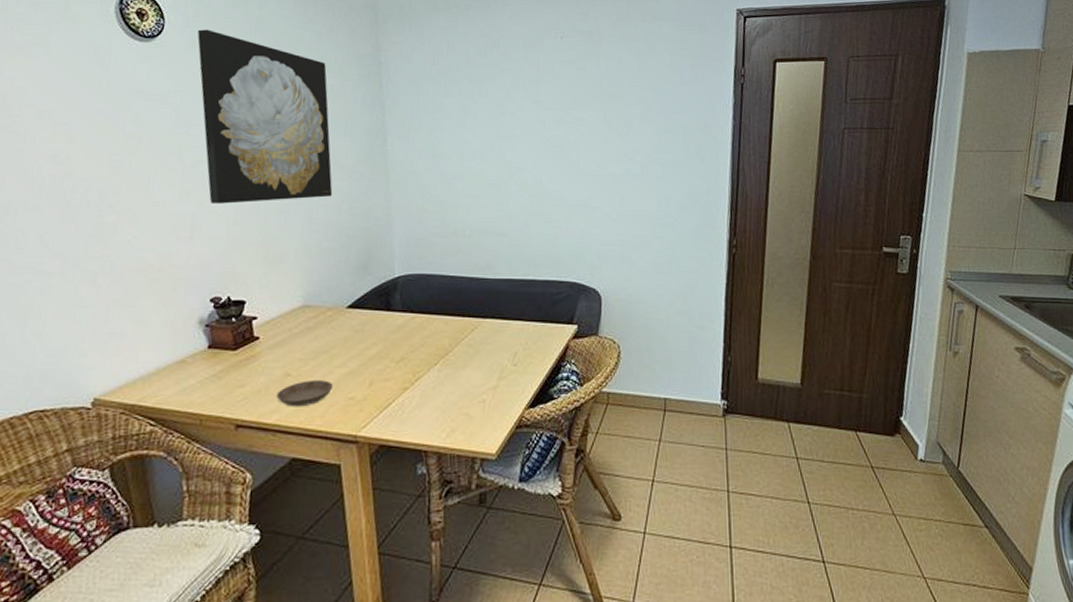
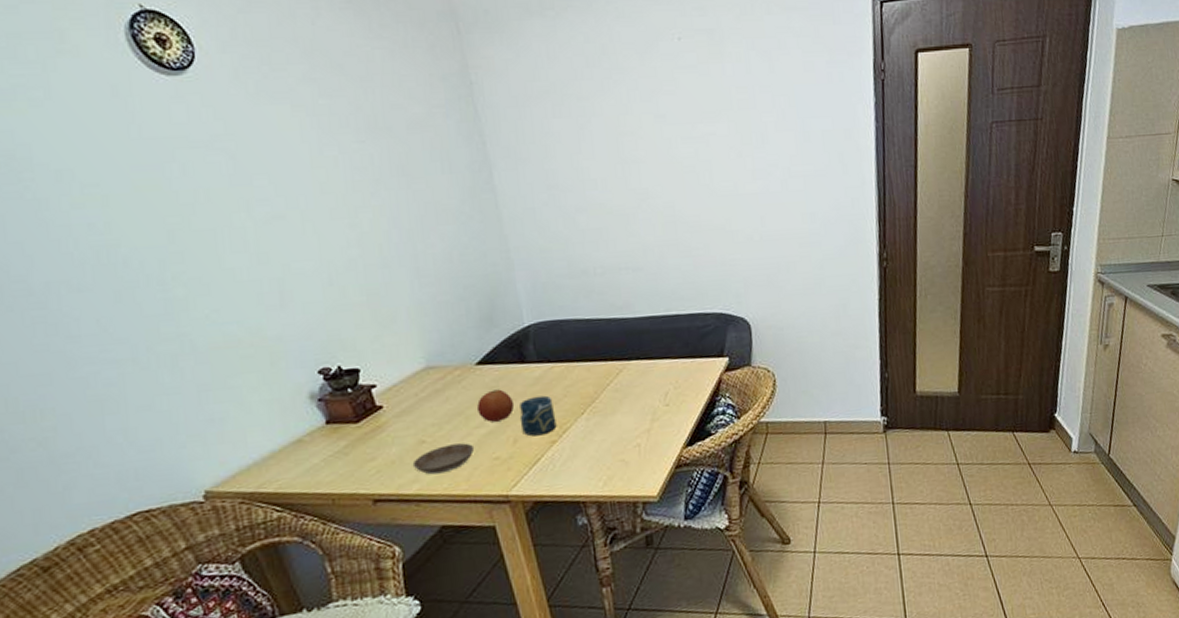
wall art: present [197,29,333,204] -> none [238,55,440,264]
fruit: none [341,333,376,363] -> present [476,389,515,422]
cup: none [378,343,411,381] -> present [519,395,557,437]

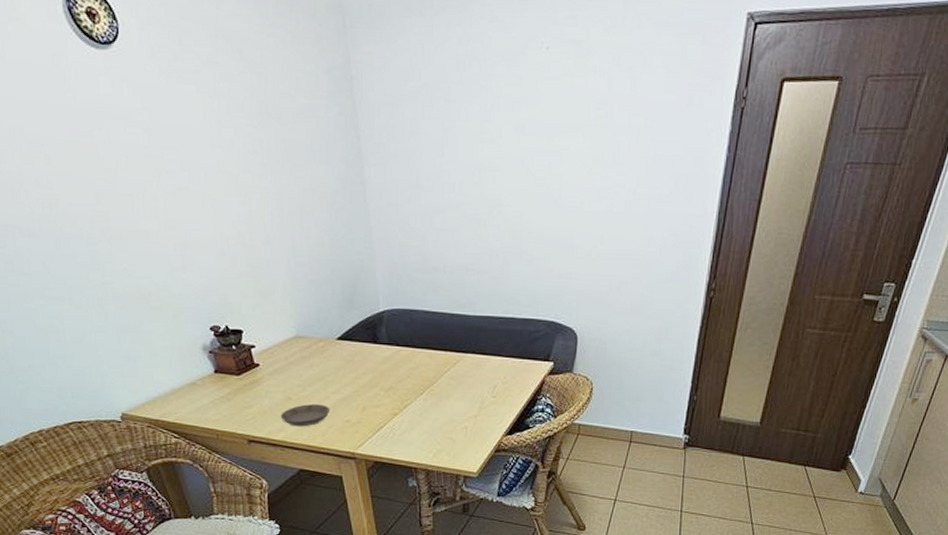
fruit: present [476,389,515,422] -> none [334,363,366,390]
cup: present [519,395,557,437] -> none [369,373,399,407]

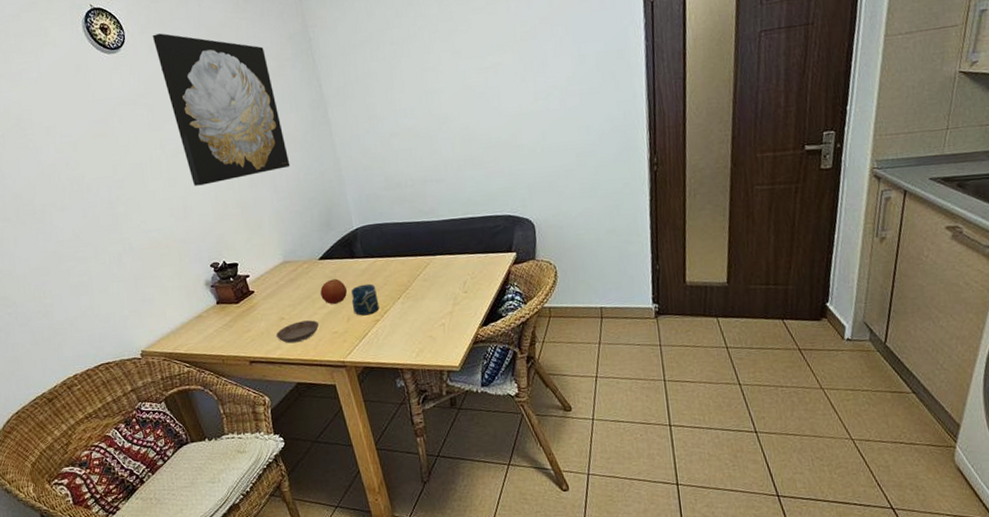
wall art: none [154,34,314,234] -> present [152,33,291,186]
fruit: none [334,363,366,390] -> present [320,278,348,304]
cup: none [369,373,399,407] -> present [351,284,380,316]

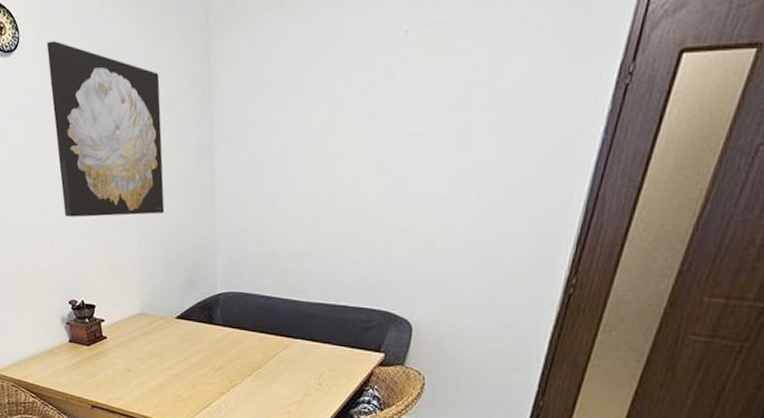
saucer: present [276,320,320,344] -> none [120,377,165,398]
fruit: present [320,278,348,304] -> none [170,341,199,368]
cup: present [351,284,380,316] -> none [200,353,228,386]

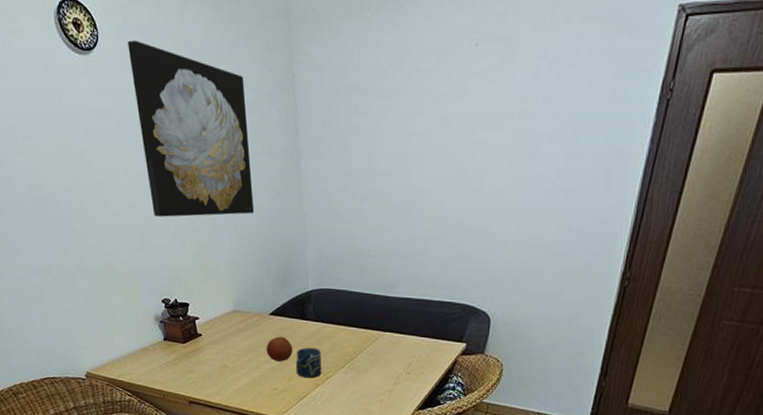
fruit: none [170,341,199,368] -> present [265,336,293,362]
cup: none [200,353,228,386] -> present [295,347,322,378]

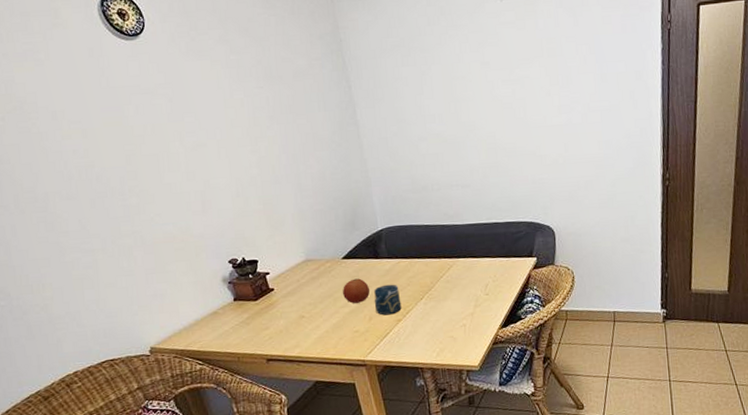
wall art: present [127,40,255,217] -> none [174,23,316,181]

